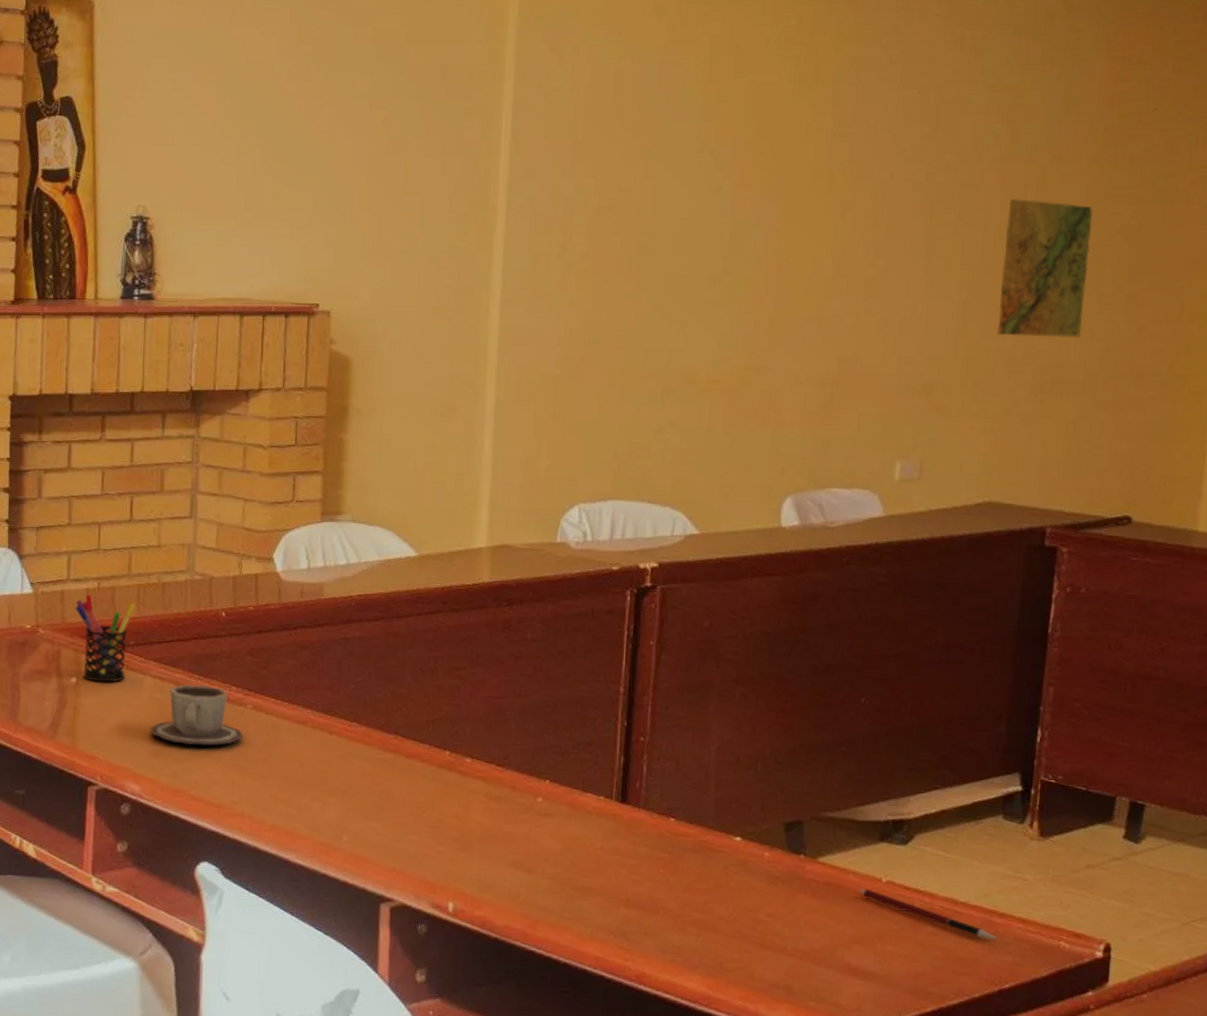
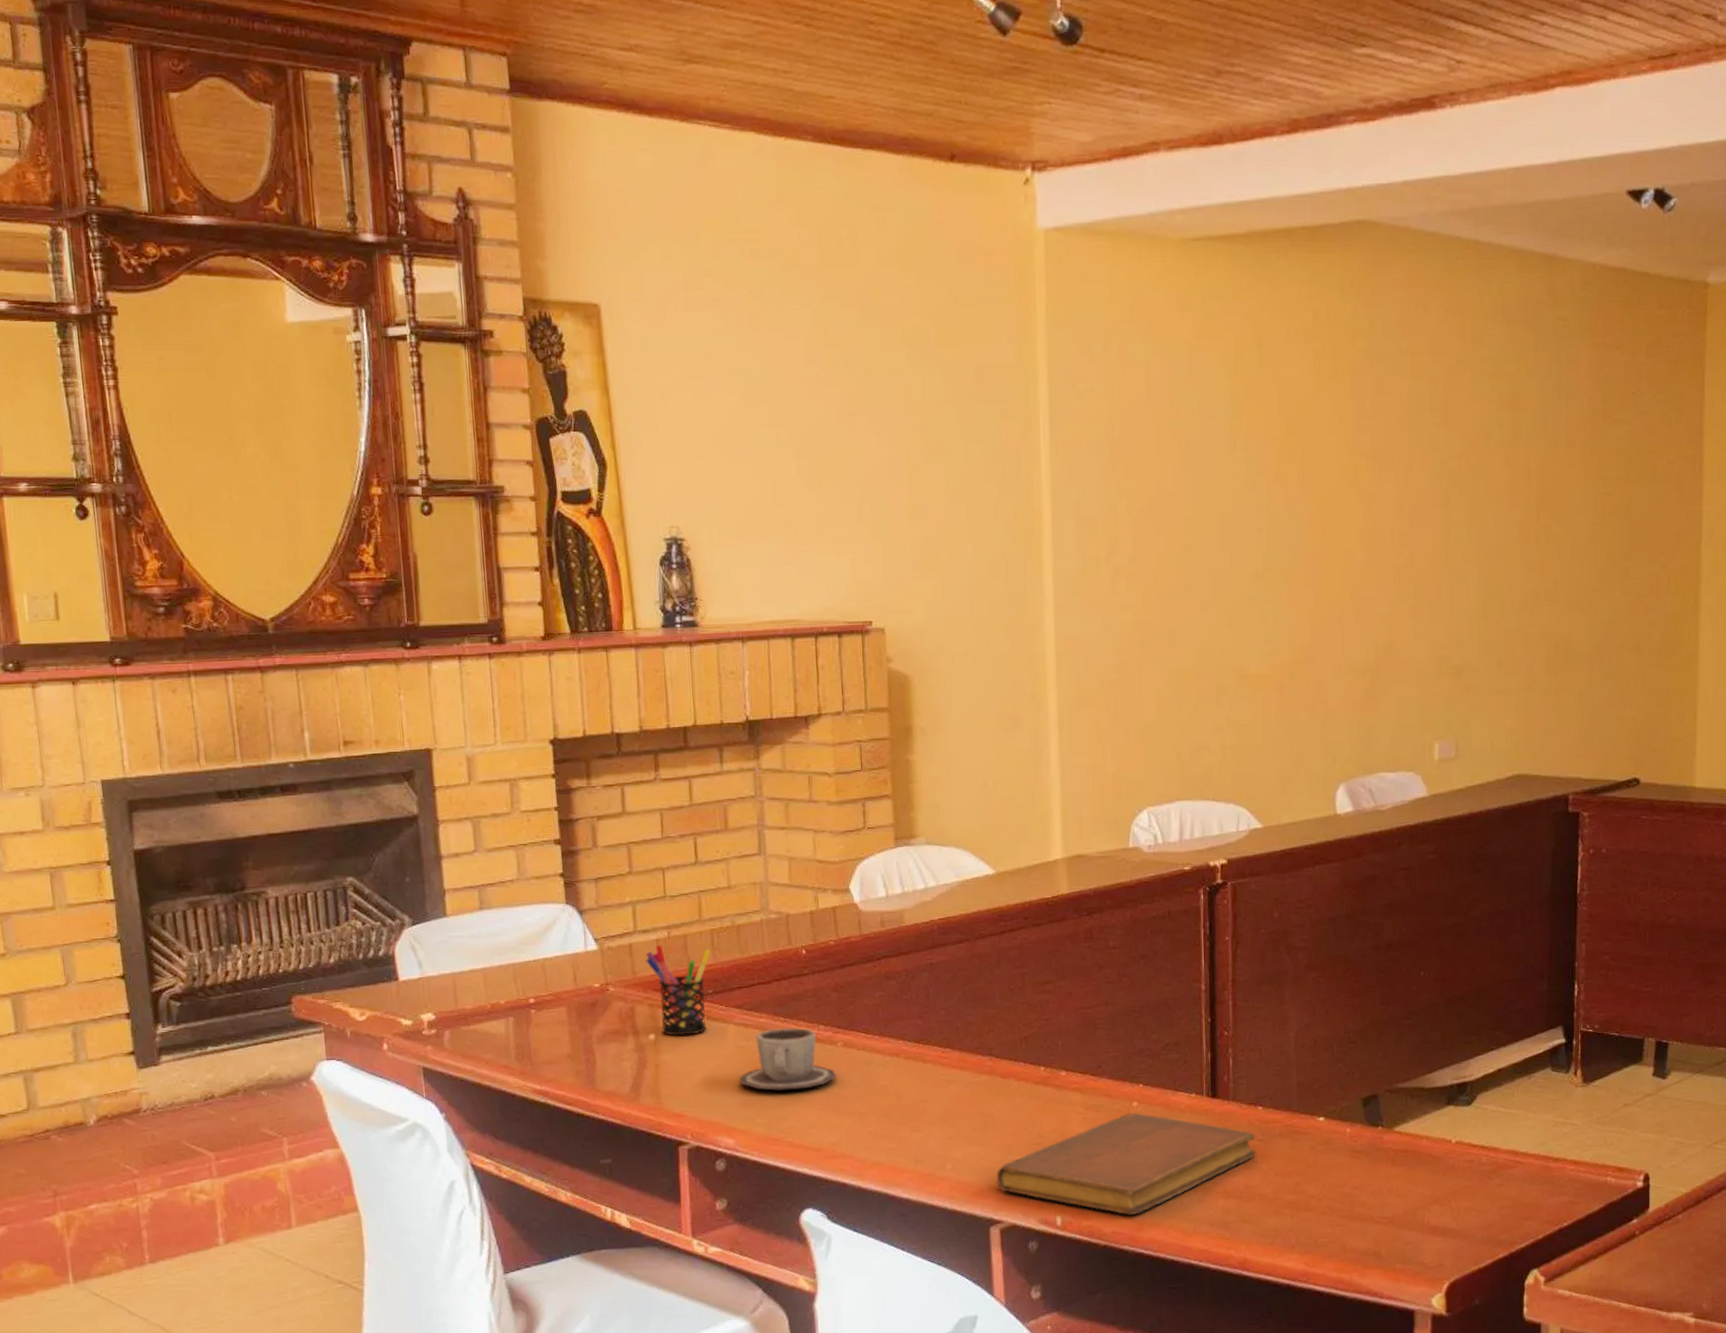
notebook: none [391,808,665,912] -> present [996,1113,1256,1216]
pen: present [860,889,997,940] -> none [1433,1151,1554,1184]
map: present [997,199,1092,338] -> none [1513,483,1587,615]

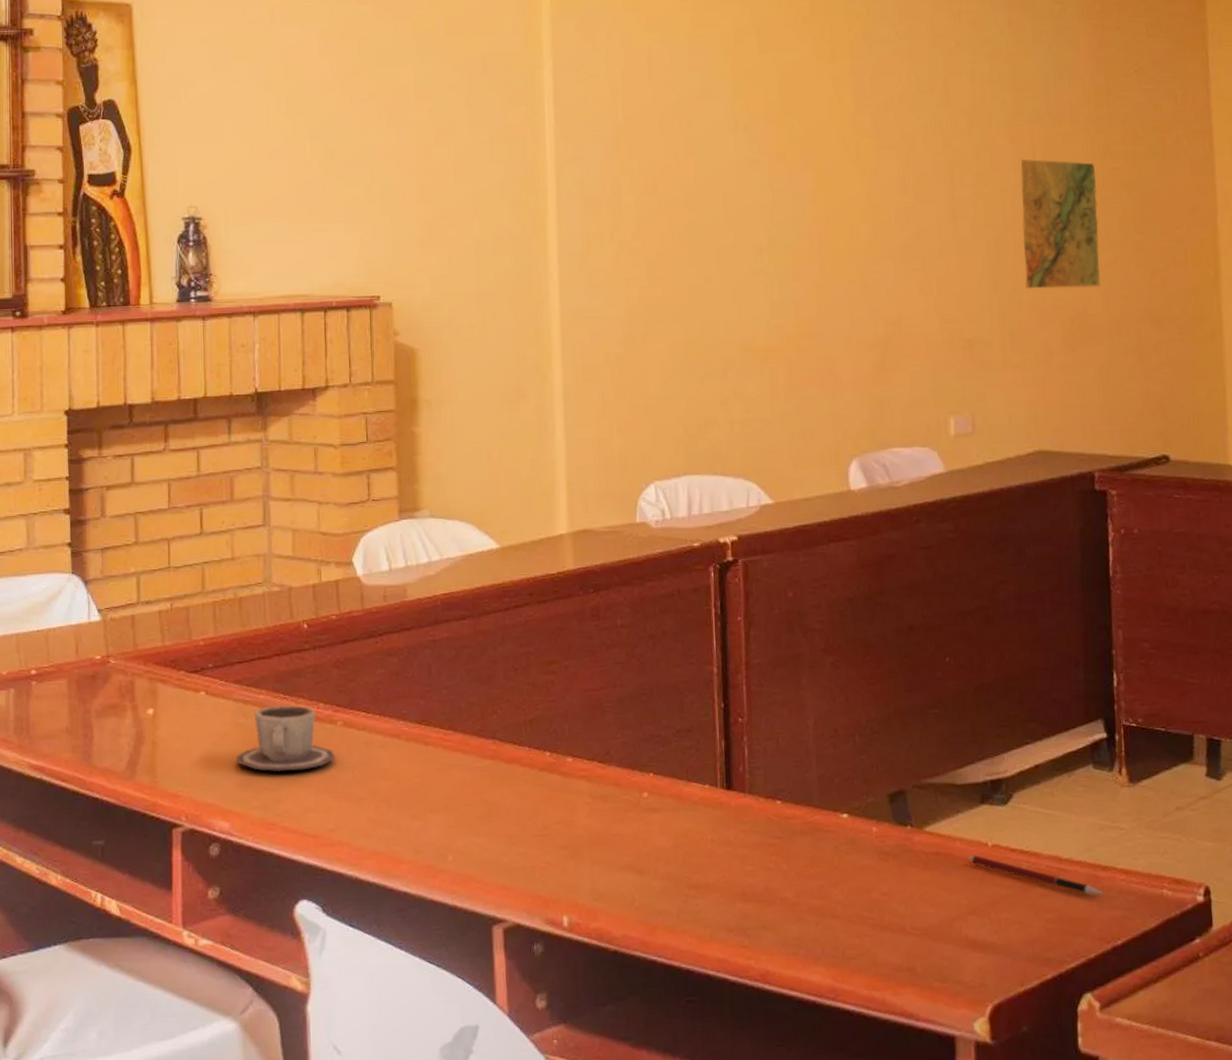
pen holder: present [646,944,711,1036] -> none [147,616,212,711]
notebook: present [996,1113,1256,1216] -> none [499,804,776,918]
pen: none [1433,1151,1554,1184] -> present [968,855,1104,895]
map: none [1513,483,1587,615] -> present [1021,159,1101,289]

